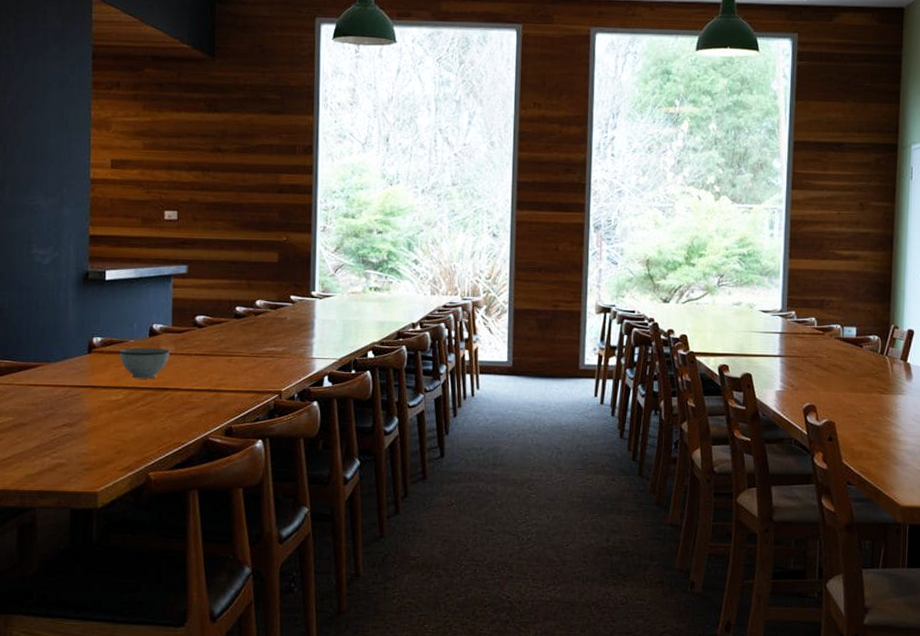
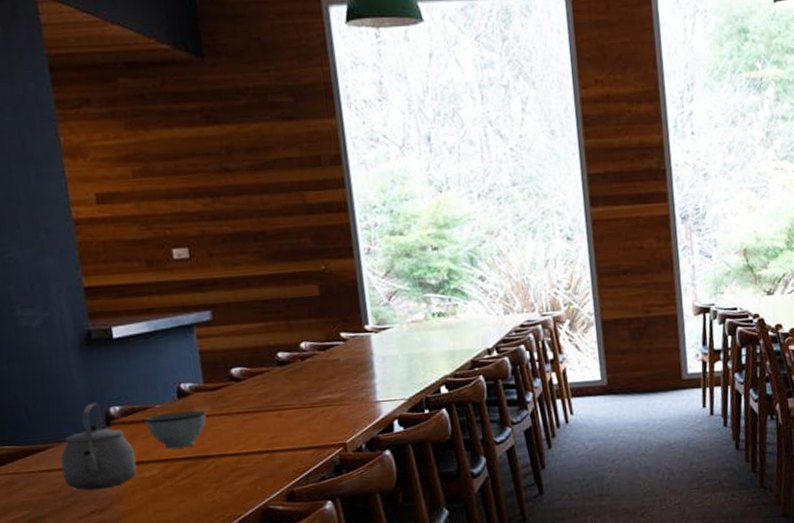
tea kettle: none [46,332,106,407] -> present [60,402,137,491]

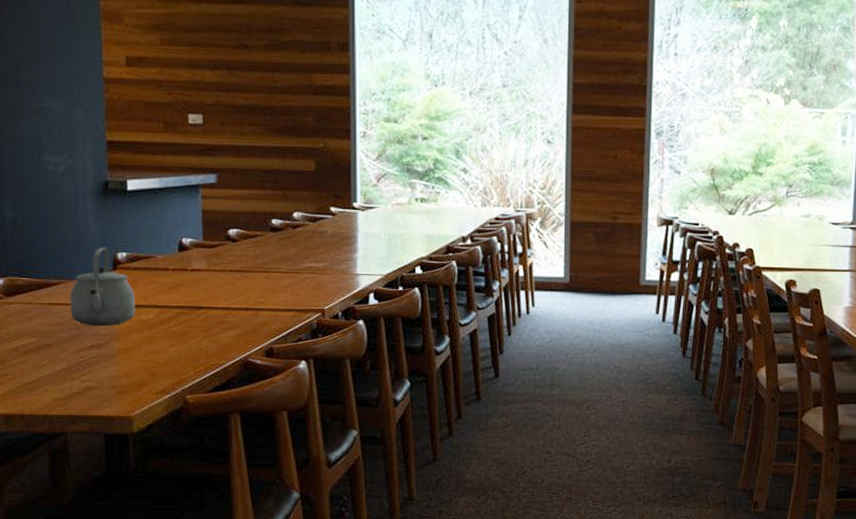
bowl: present [144,410,206,449] -> none [147,263,202,297]

